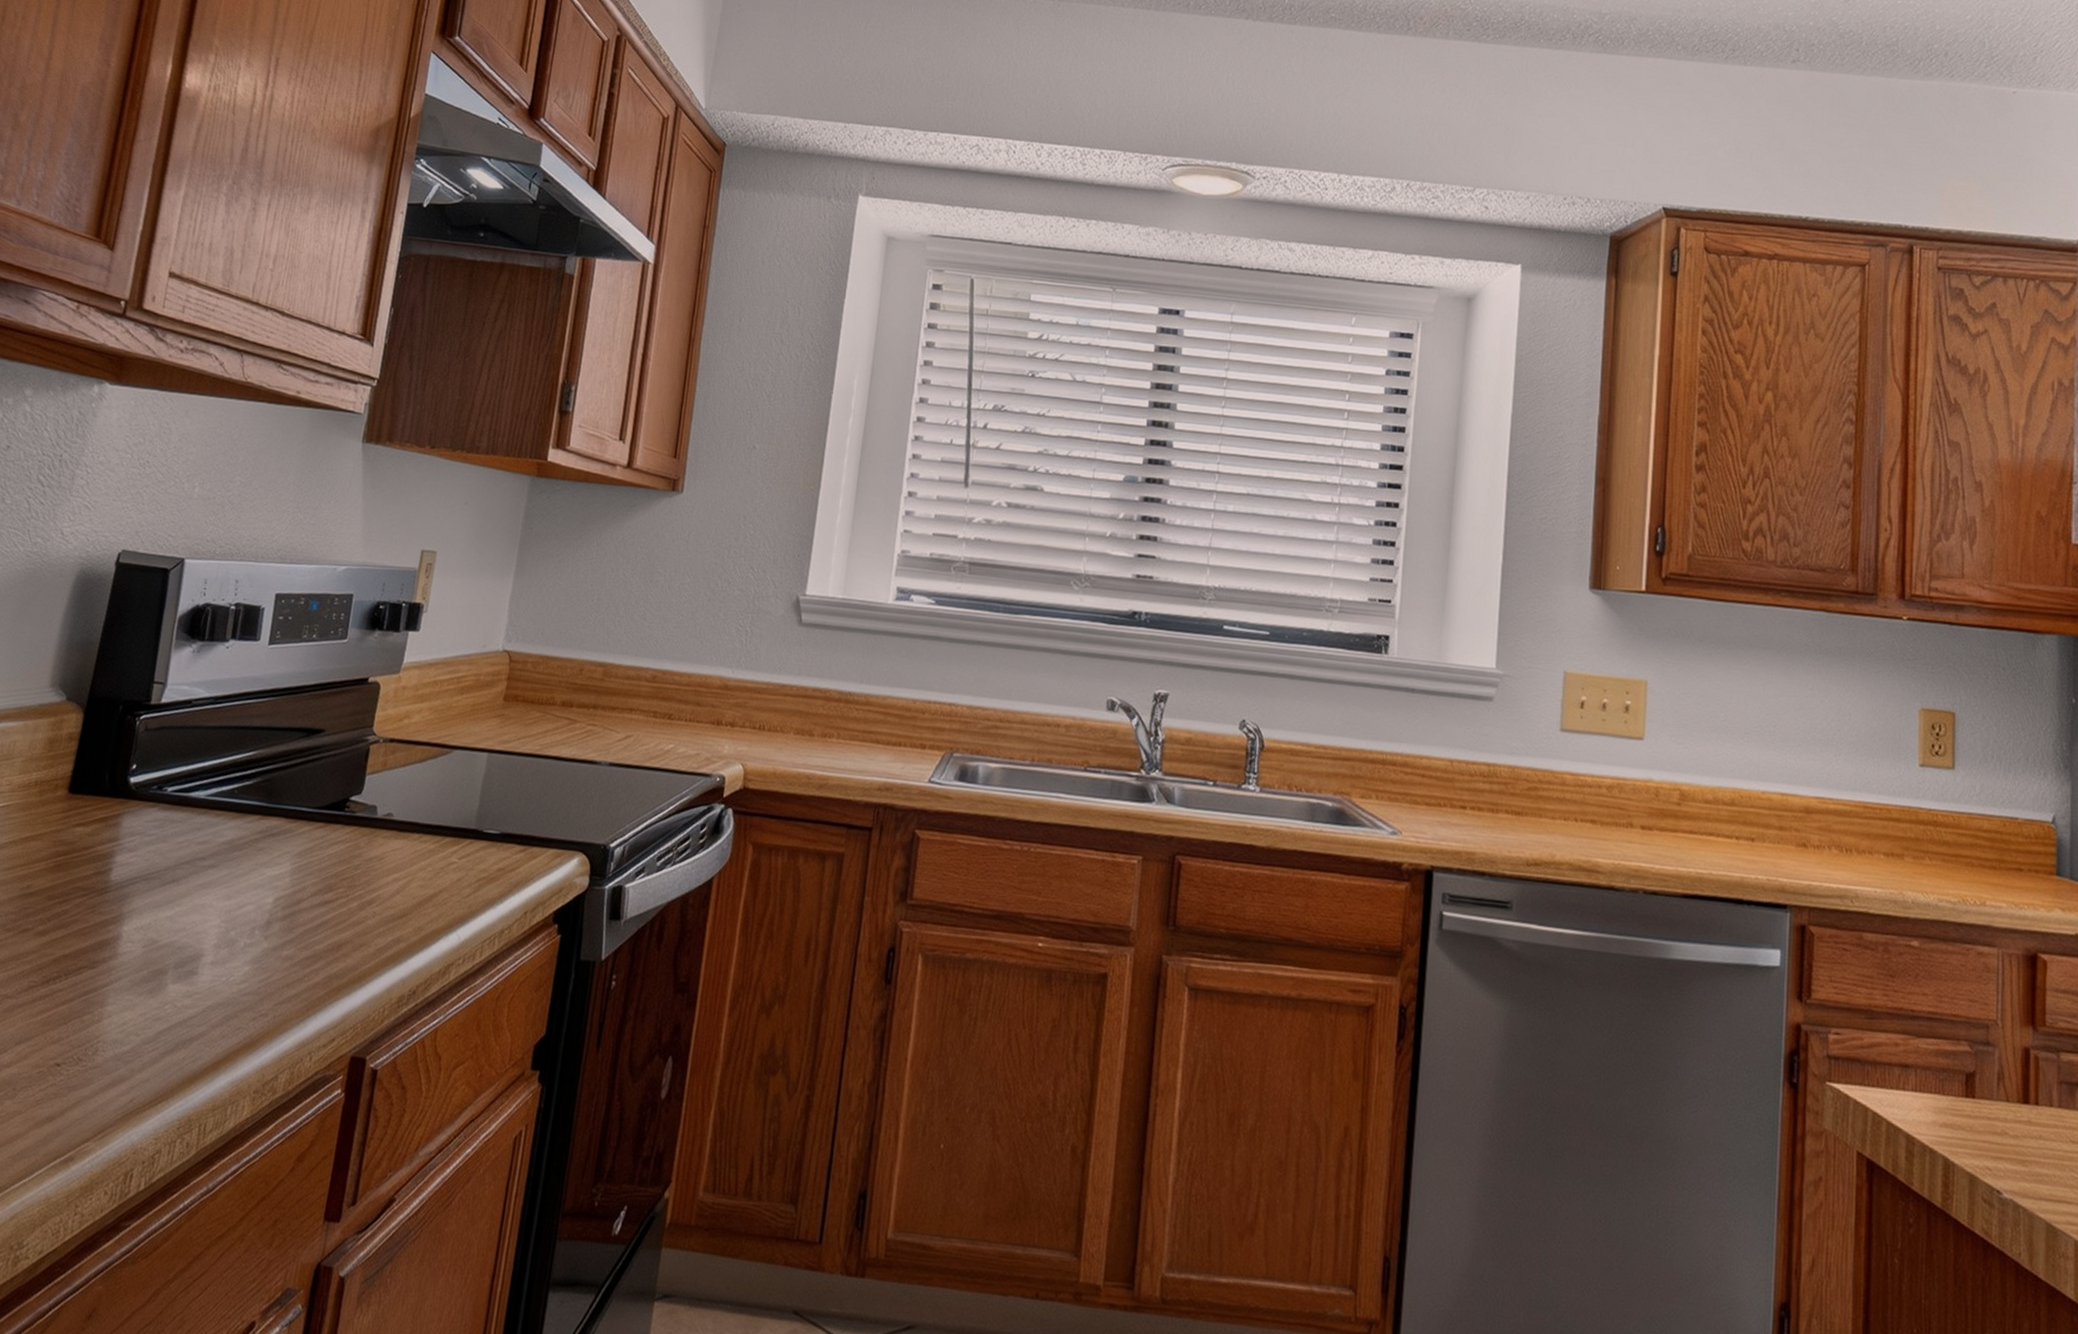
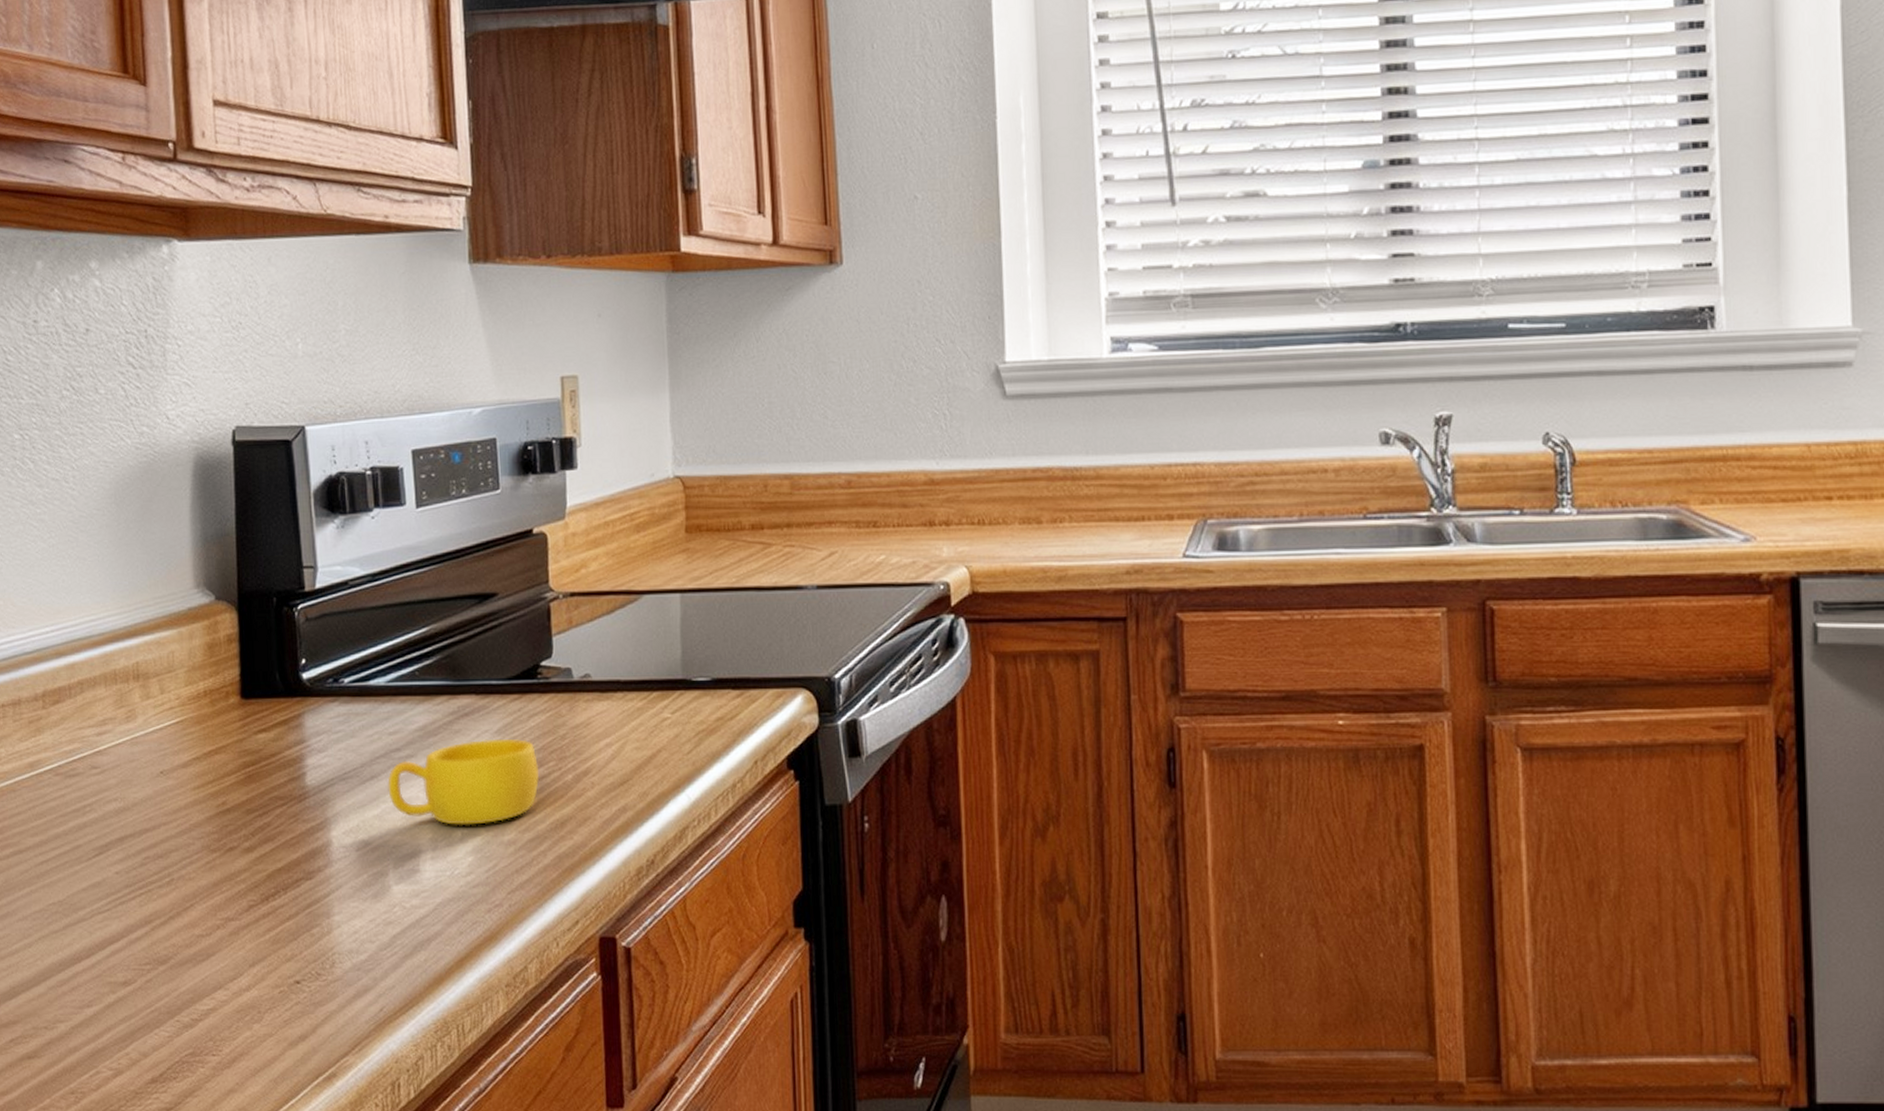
cup: none [184,859,329,938] -> present [387,739,540,825]

